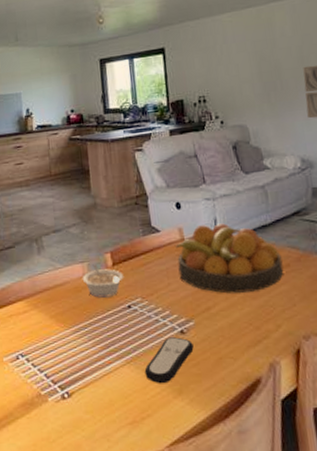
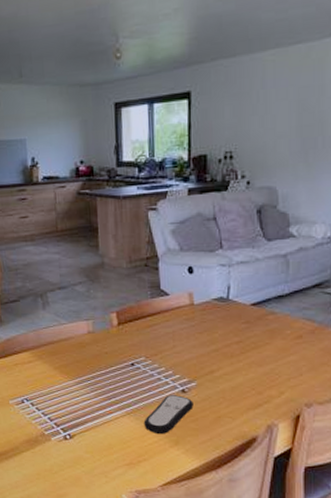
legume: present [82,264,123,298] -> none [86,323,128,354]
fruit bowl: present [176,223,284,294] -> none [184,291,295,359]

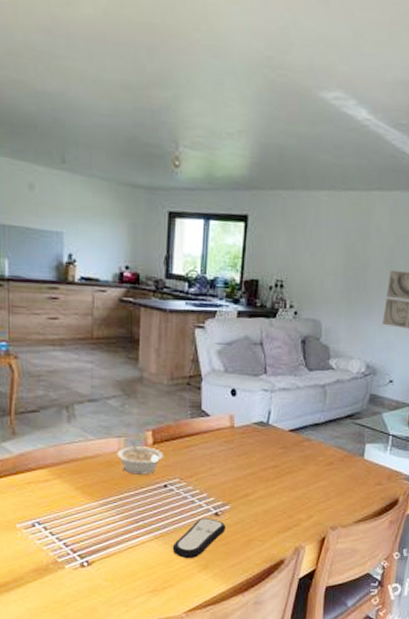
legume: none [86,323,128,354] -> present [116,441,163,475]

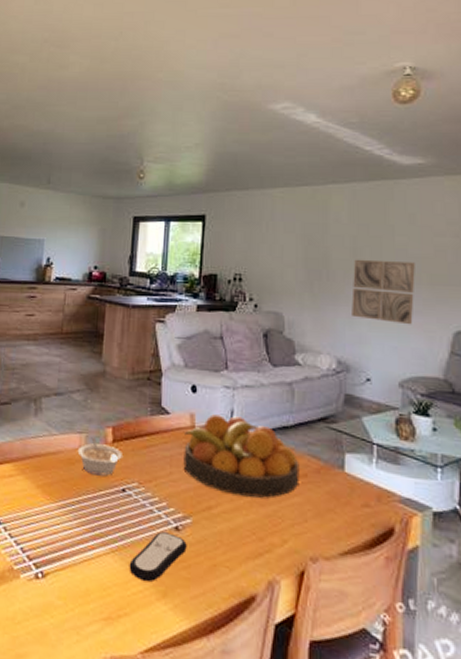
fruit bowl: none [223,415,327,484] -> present [183,414,299,498]

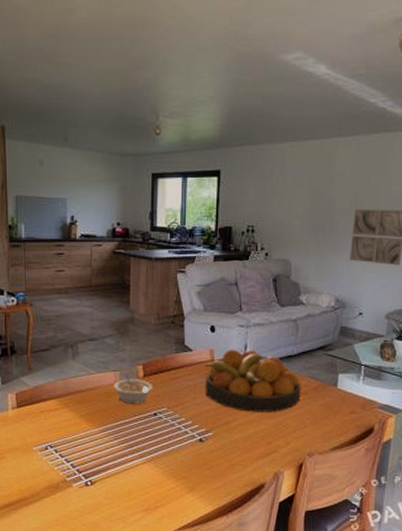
remote control: present [129,532,187,583] -> none [163,444,209,481]

